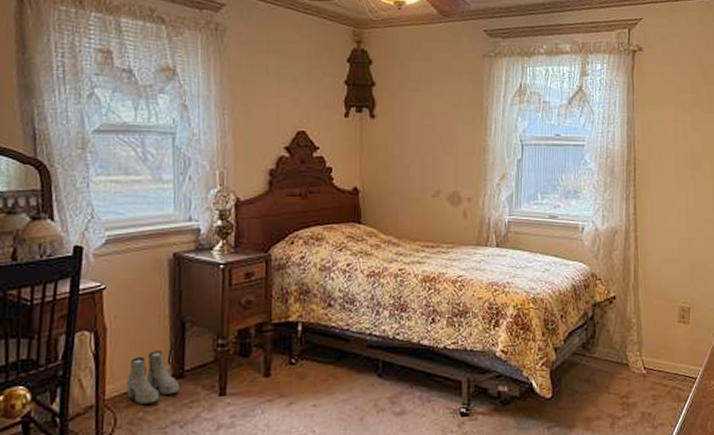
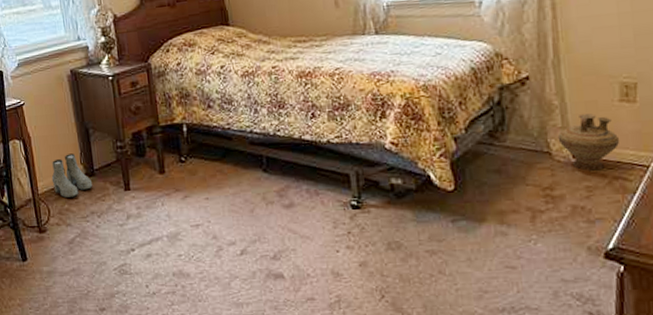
ceramic jug: none [634,332,678,381] -> present [557,114,620,171]

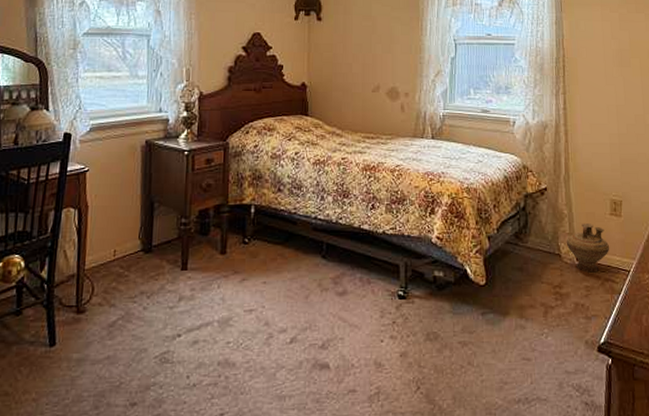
boots: present [51,153,93,198] -> none [103,227,148,275]

